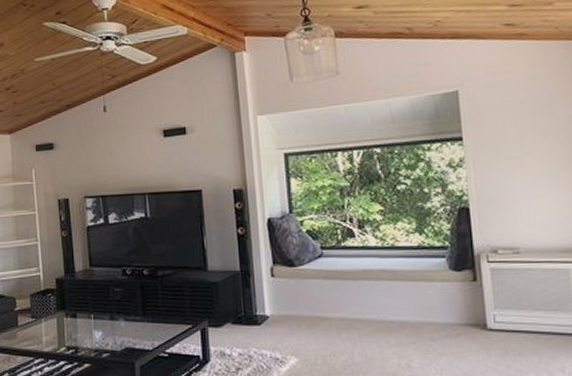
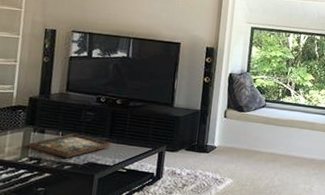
decorative tray: none [63,315,146,345] -> present [28,133,111,159]

